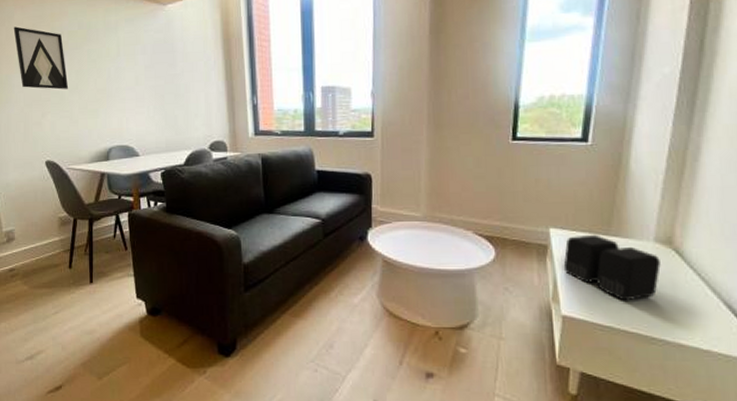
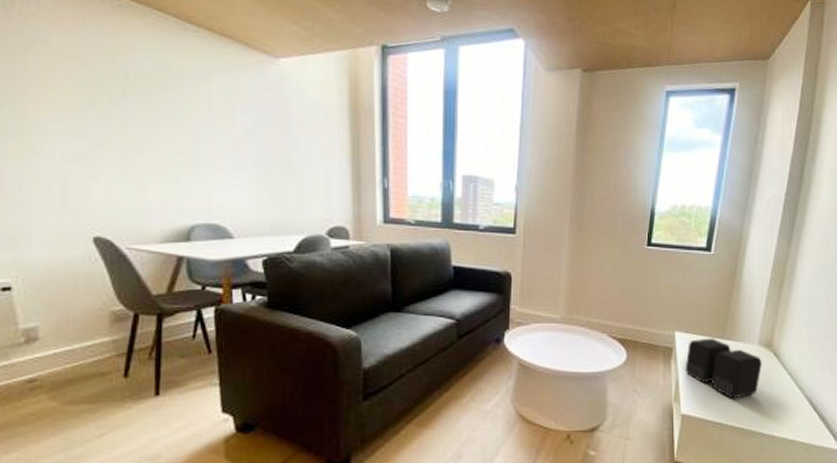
wall art: present [13,26,69,90] -> none [48,54,134,146]

